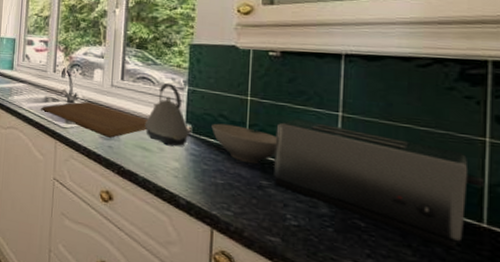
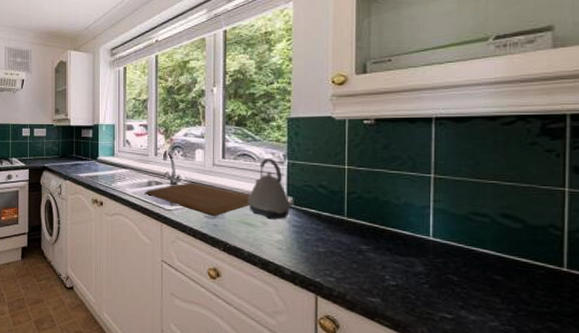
bowl: present [211,123,277,165] -> none [312,194,374,231]
toaster: present [272,118,484,249] -> none [371,183,563,294]

